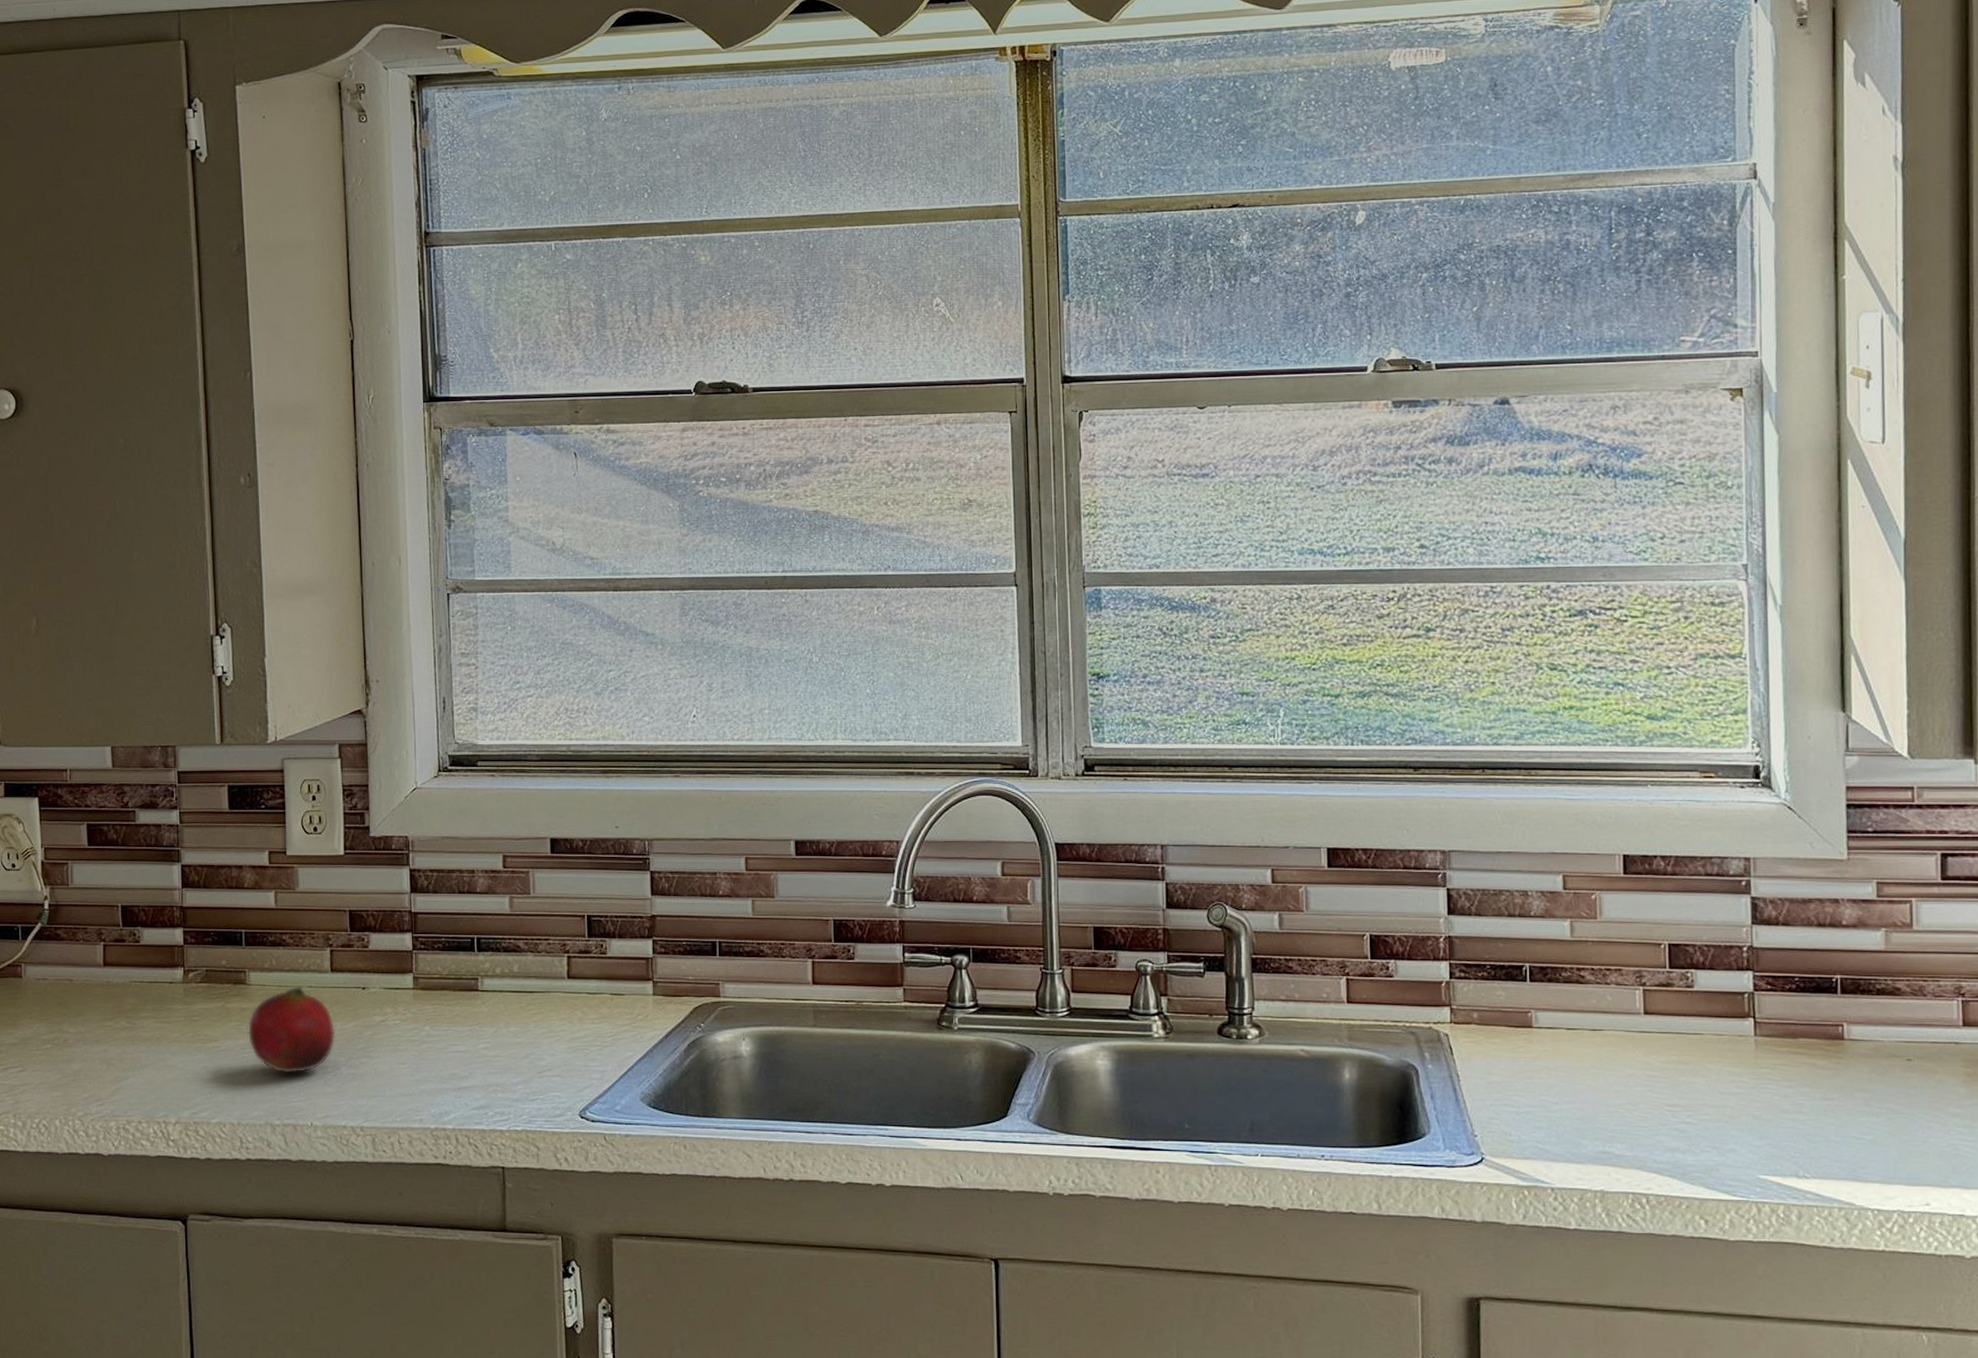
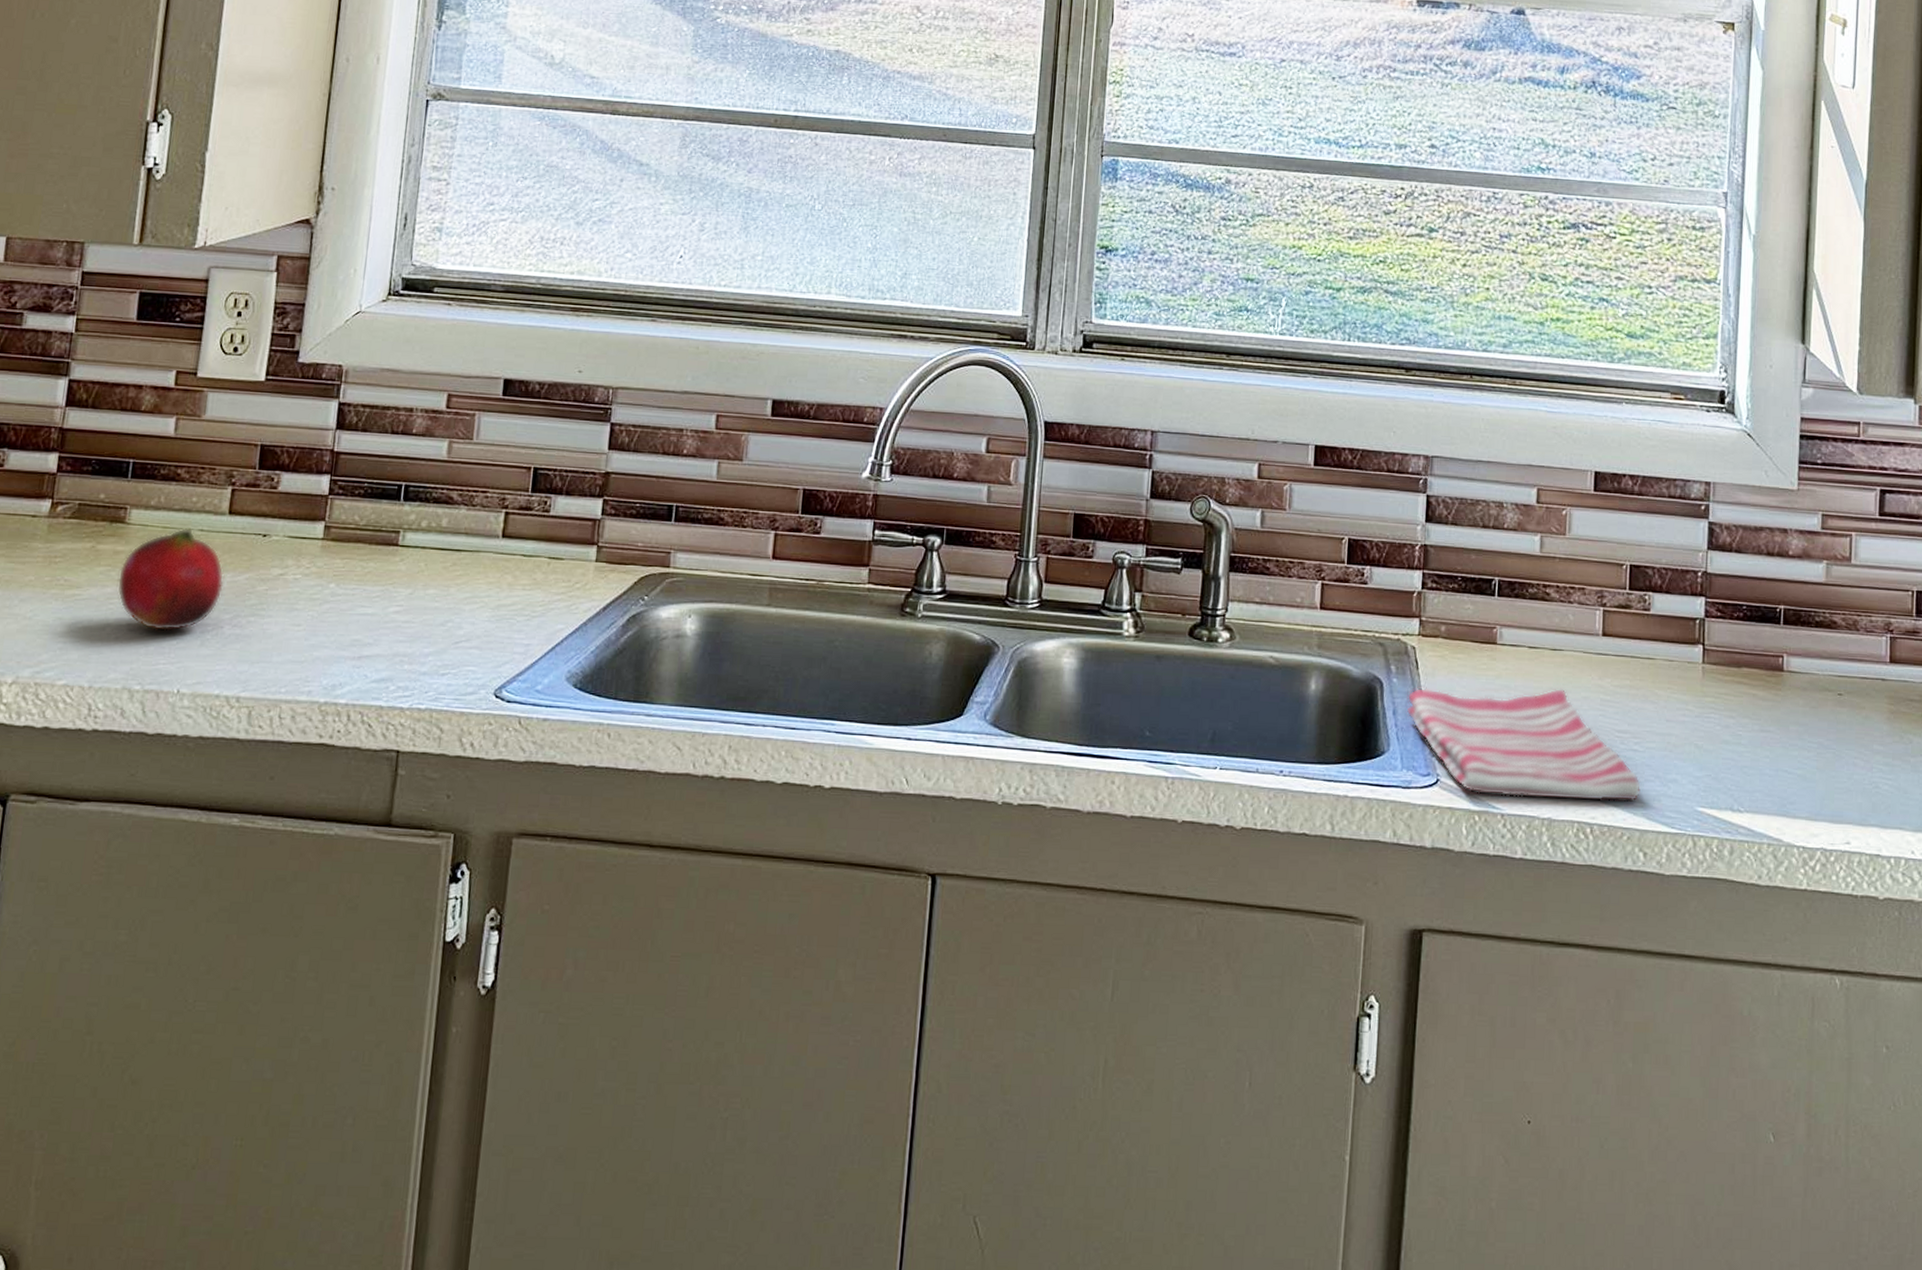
dish towel: none [1444,1066,1698,1173] -> present [1406,687,1642,802]

